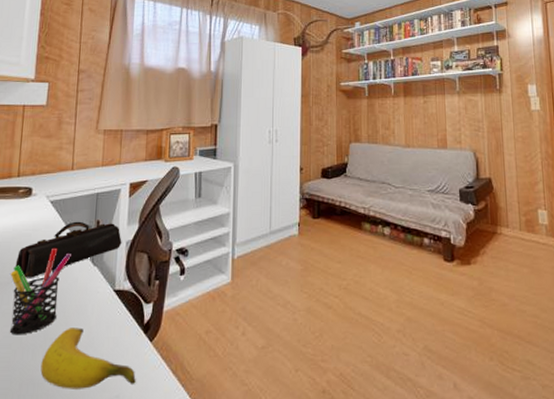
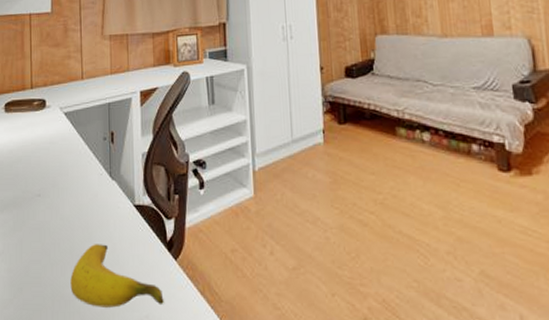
pen holder: present [9,247,71,335] -> none [34,161,89,251]
pencil case: present [15,221,122,278] -> none [37,133,138,193]

